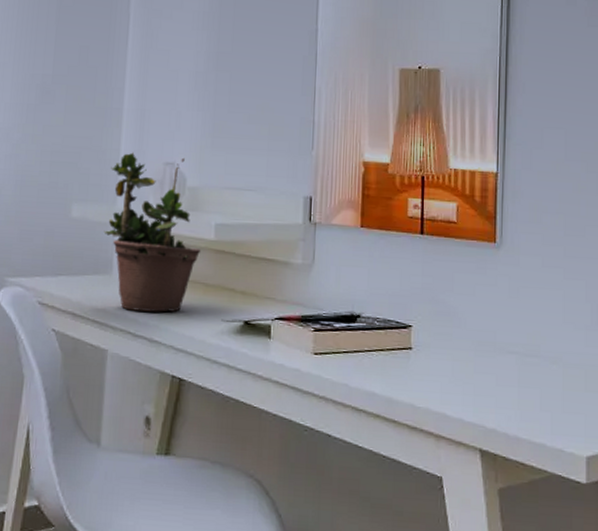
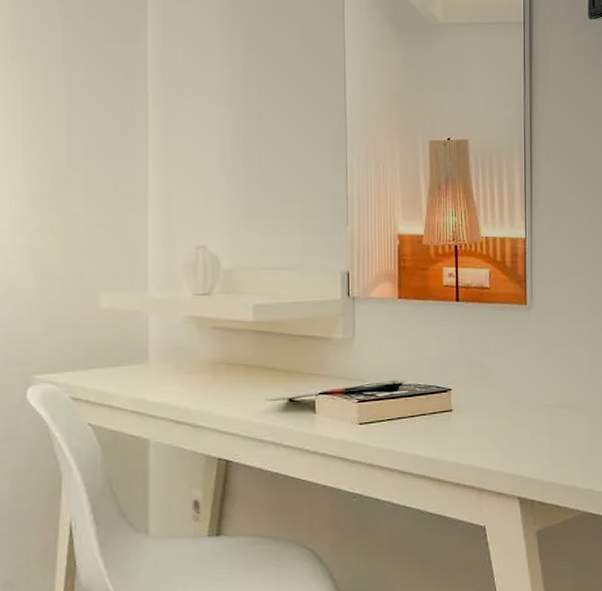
potted plant: present [104,152,201,313] -> none [136,237,240,398]

